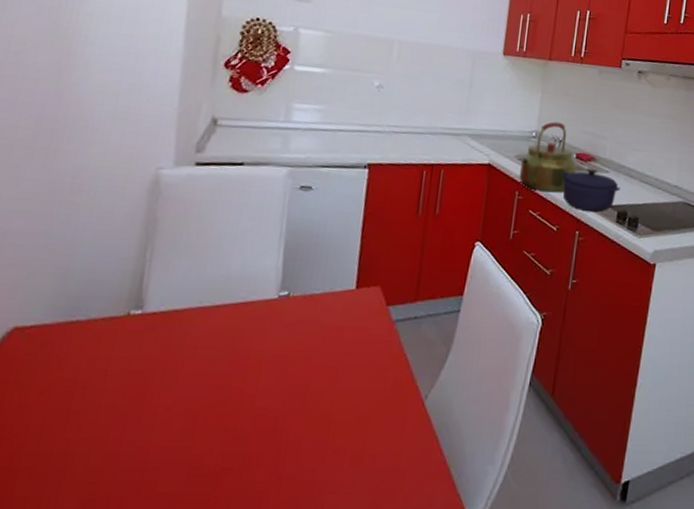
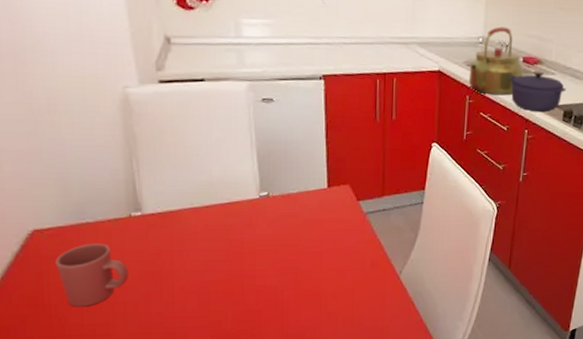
mug: none [26,346,111,429] -> present [55,243,128,307]

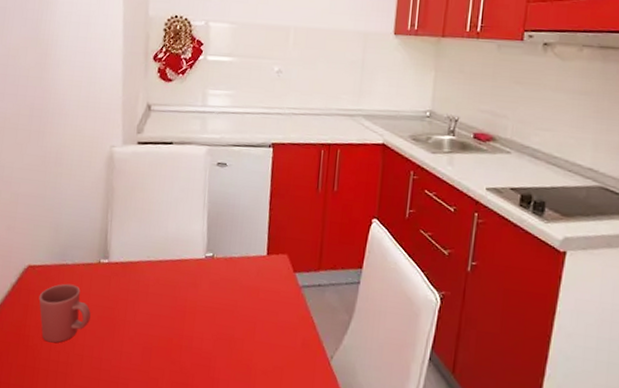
kettle: present [468,26,524,96] -> none [413,100,475,174]
cooking pot: present [509,70,566,112] -> none [458,148,524,194]

